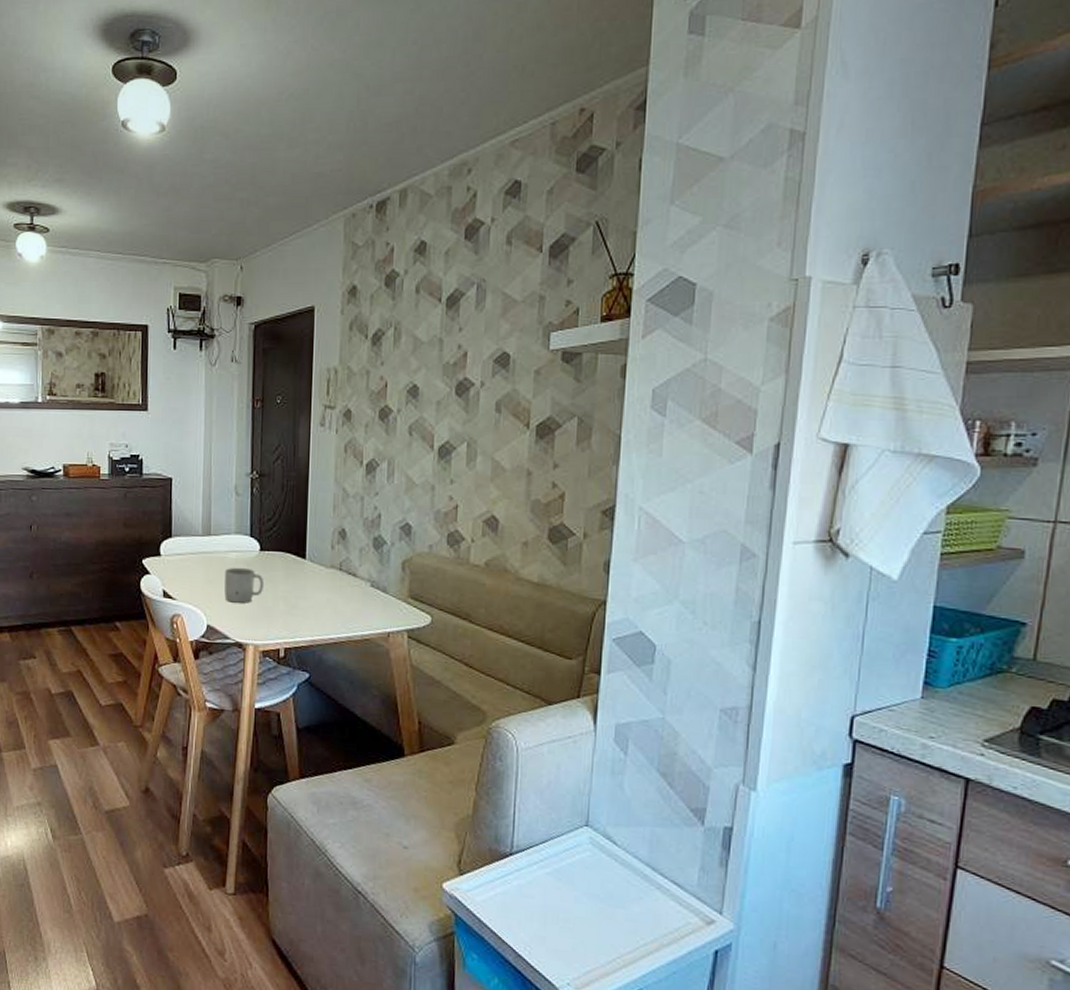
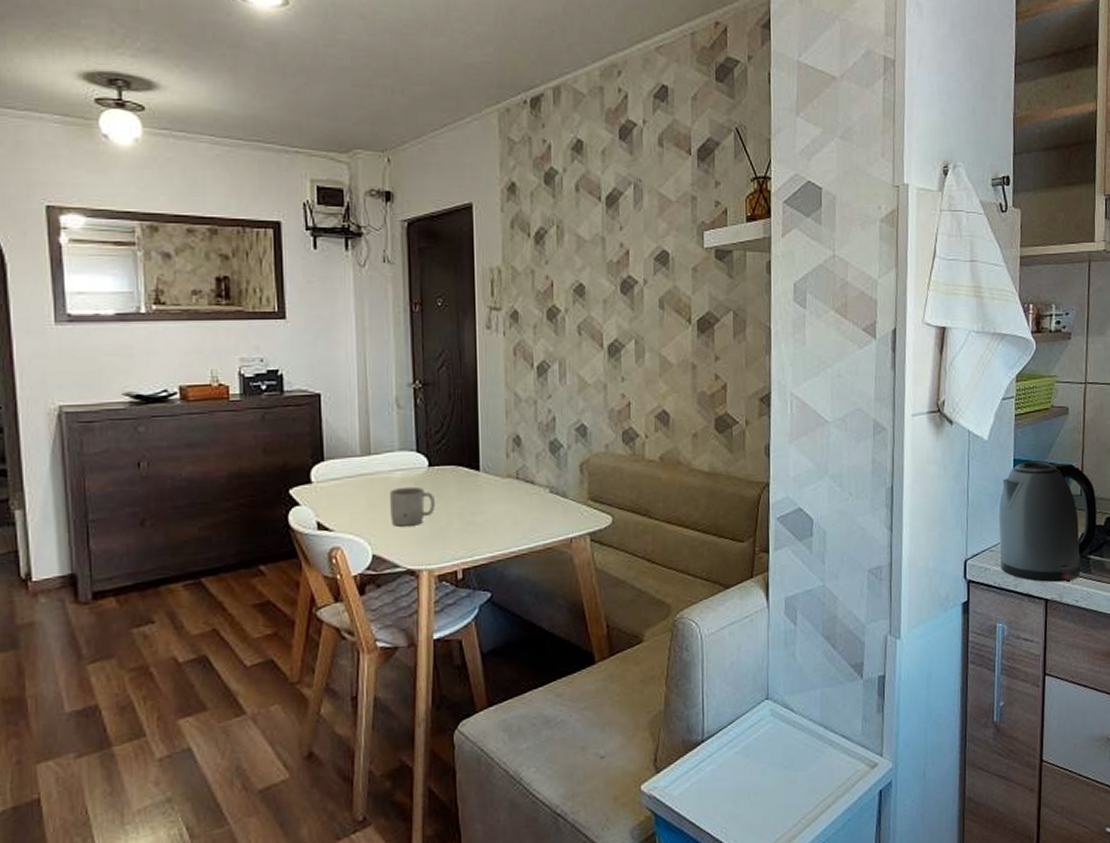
kettle: none [901,610,1059,763] -> present [998,461,1097,583]

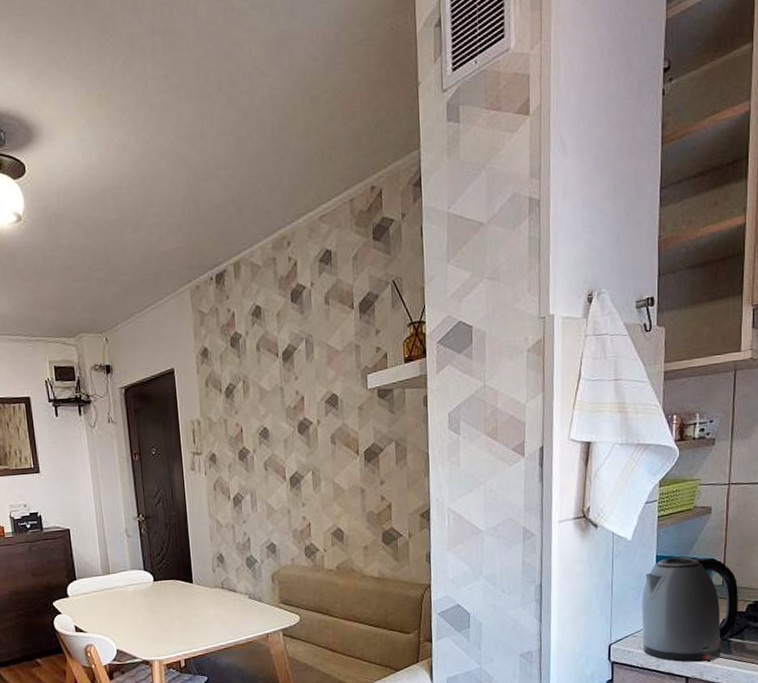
mug: present [390,486,436,527] -> none [126,597,161,628]

